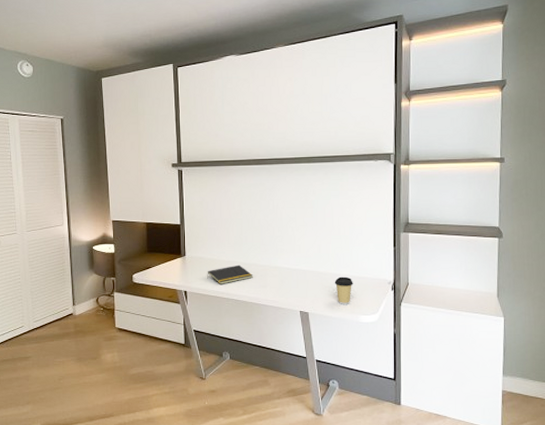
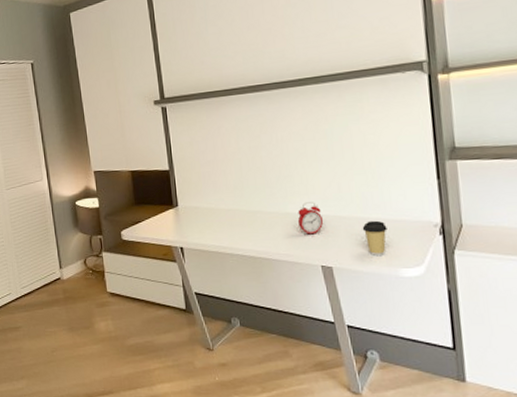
notepad: present [207,264,253,284] -> none [204,213,260,238]
alarm clock: none [284,259,305,285] -> present [297,202,324,235]

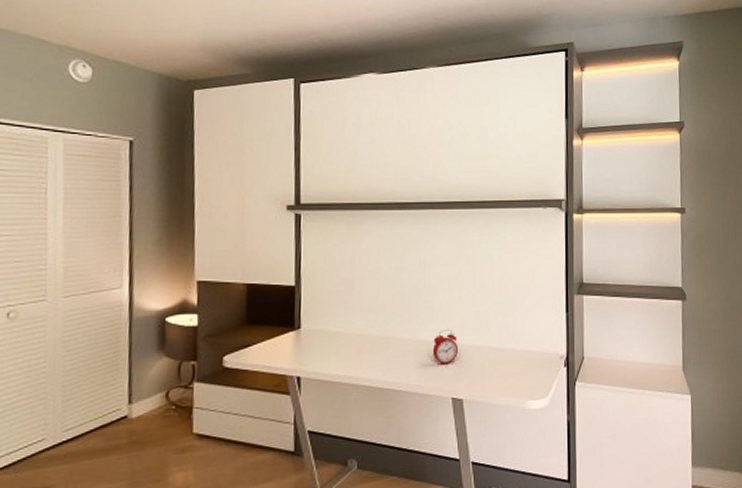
coffee cup: present [362,220,387,255] -> none [495,351,518,387]

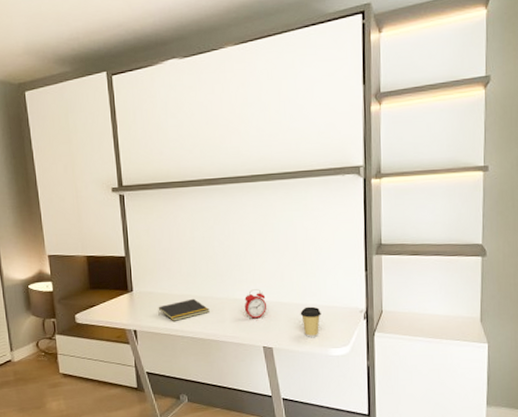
notepad: none [329,339,392,366] -> present [158,298,210,321]
coffee cup: none [495,351,518,387] -> present [300,306,321,337]

